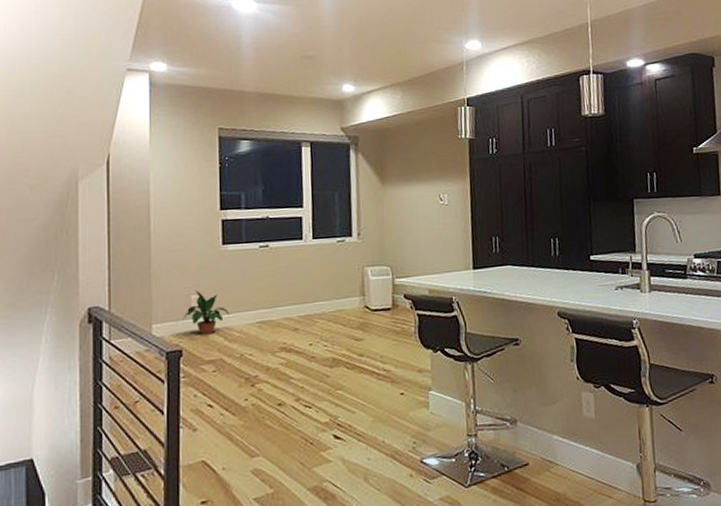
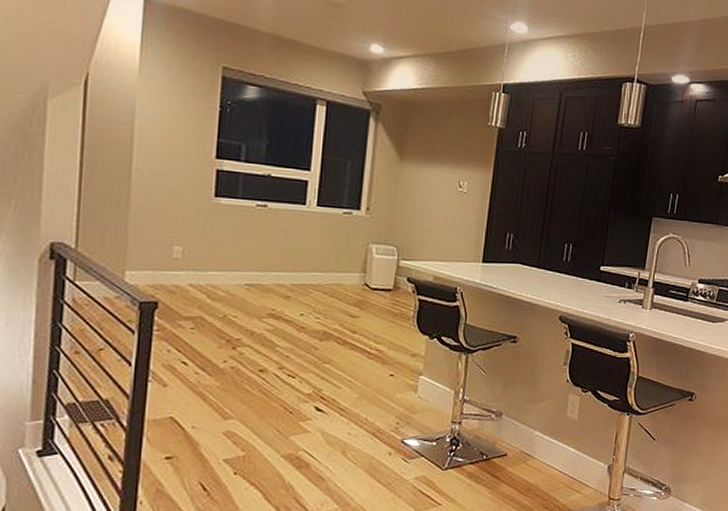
potted plant: present [183,290,230,336] -> none [162,241,216,291]

